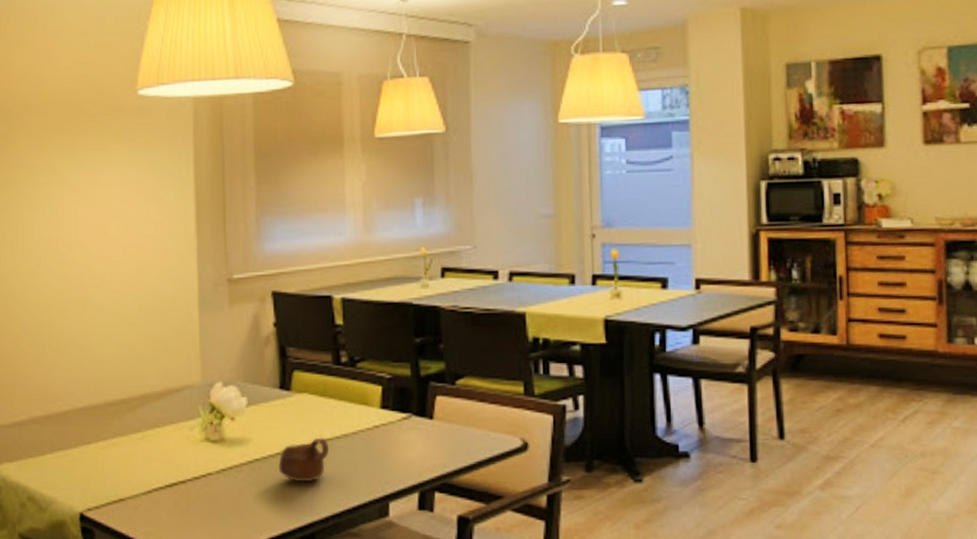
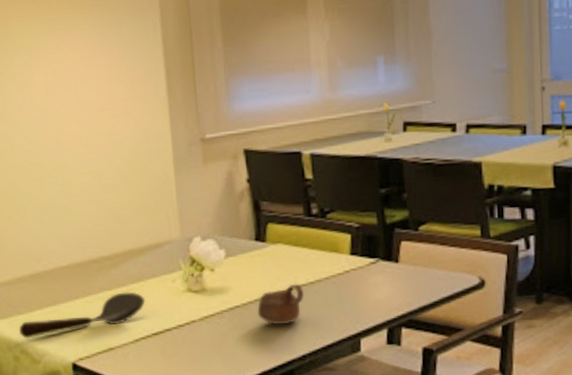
spoon: none [27,439,161,484] -> present [18,292,146,339]

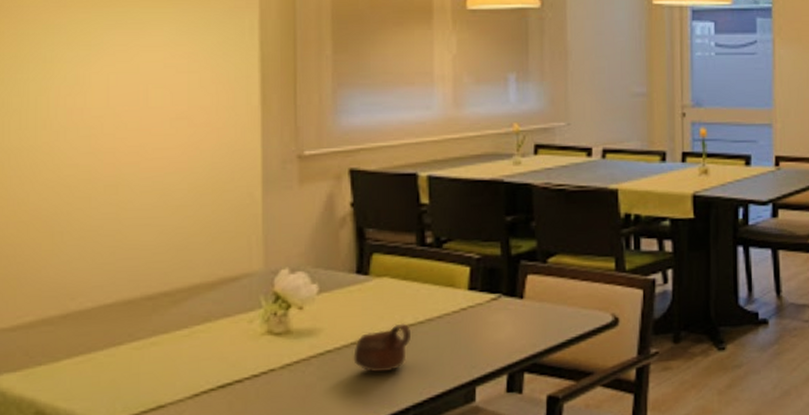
spoon: present [18,292,146,339] -> none [35,335,212,397]

